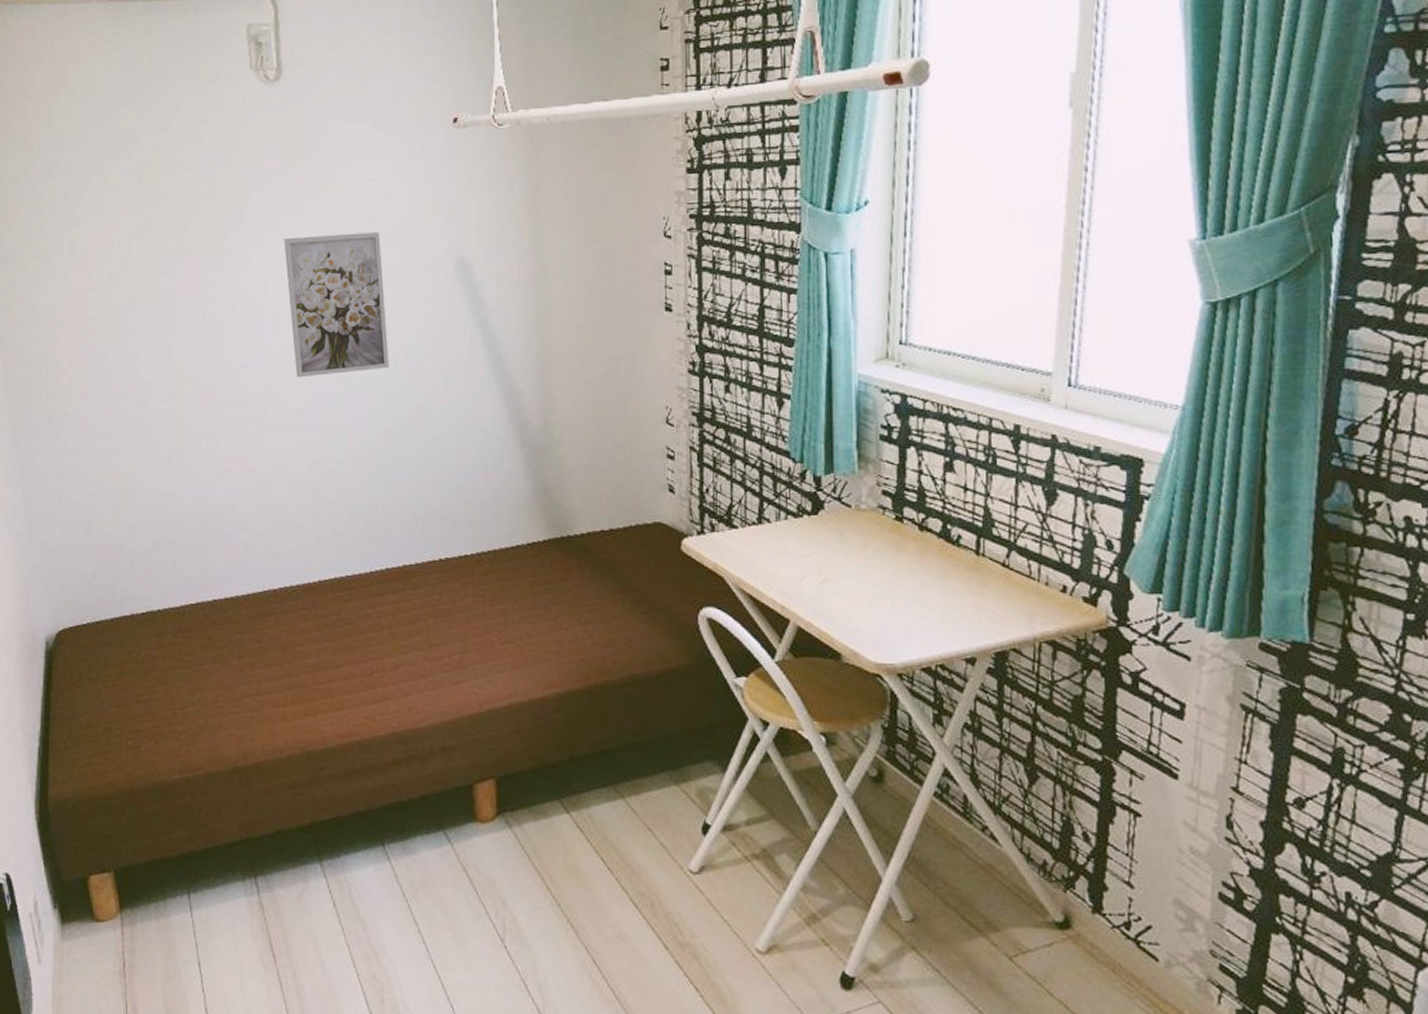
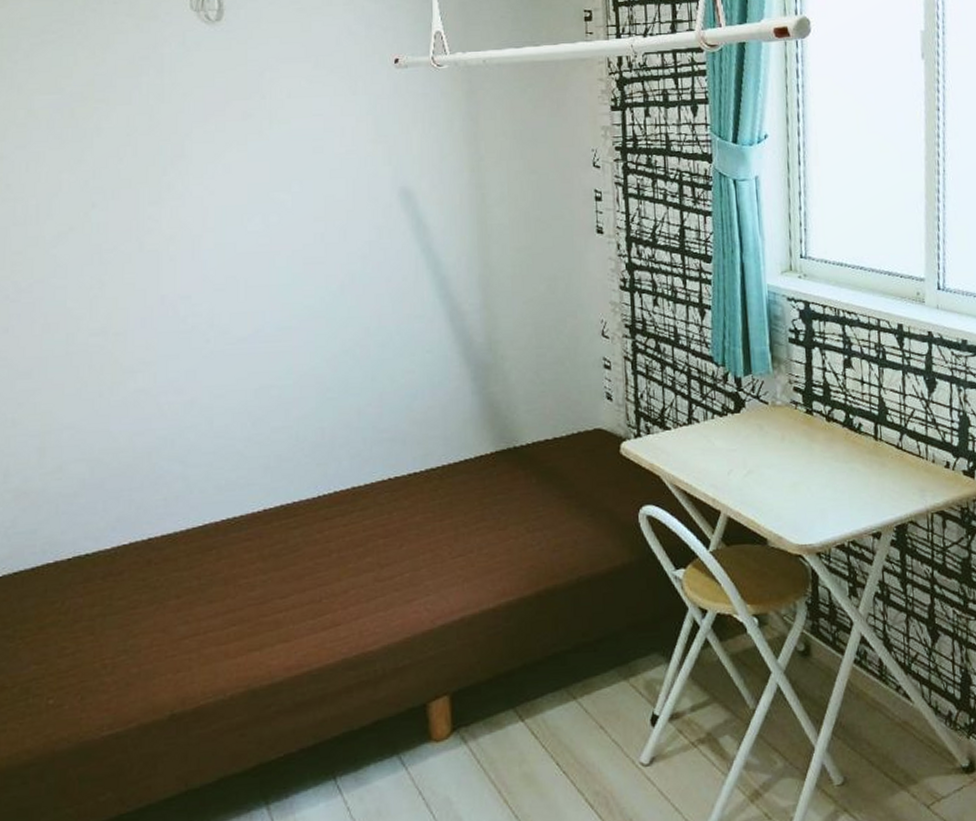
wall art: present [284,232,389,378] -> none [225,164,335,307]

